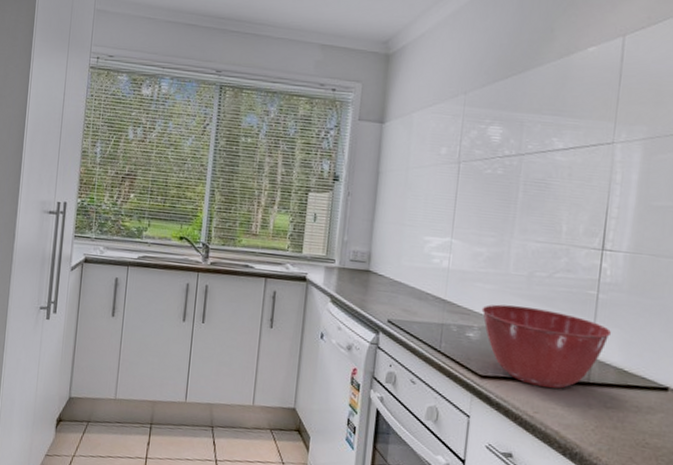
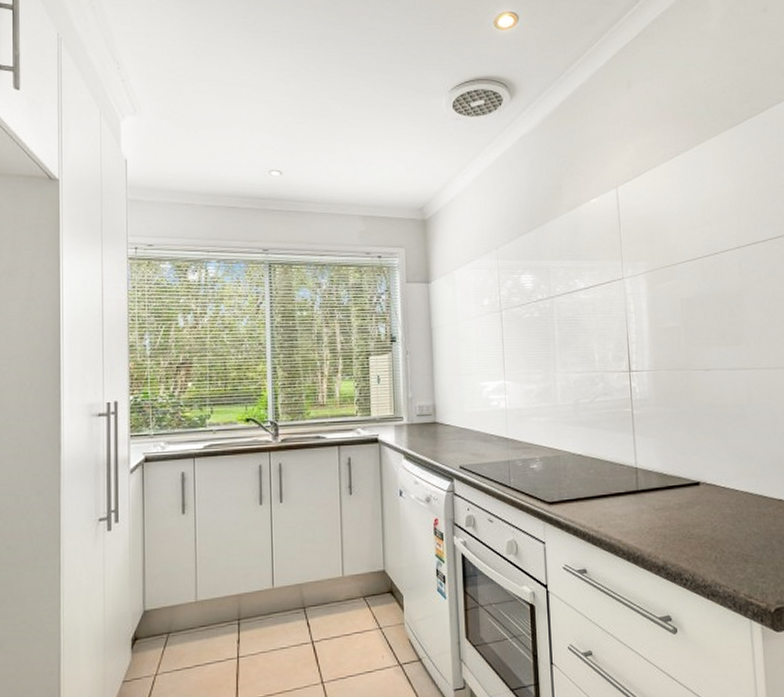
mixing bowl: present [481,304,612,389] -> none [540,432,649,502]

